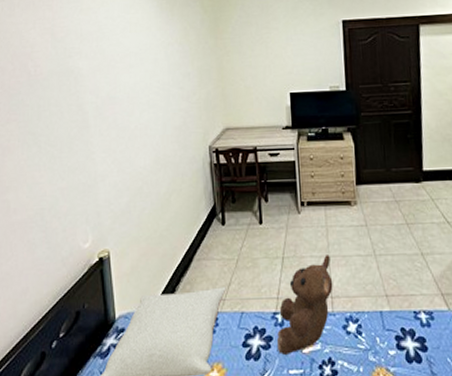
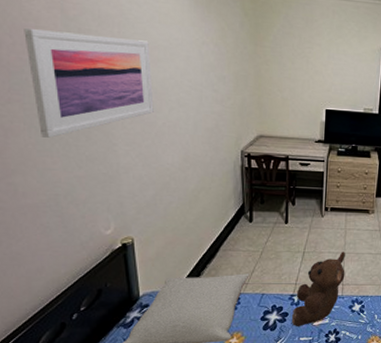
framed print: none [22,50,127,152] -> present [24,28,154,138]

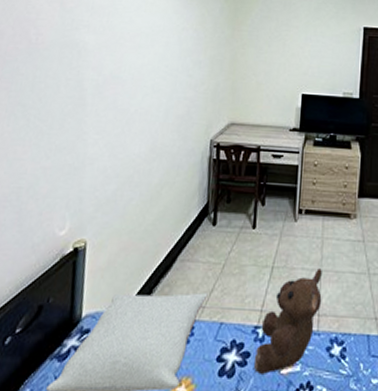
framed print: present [24,28,154,138] -> none [18,21,133,126]

